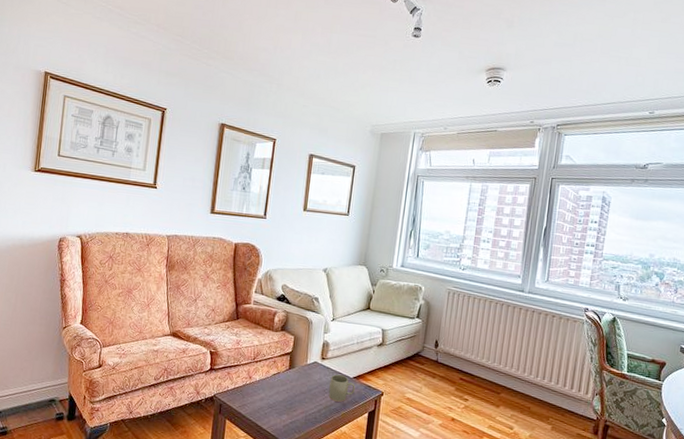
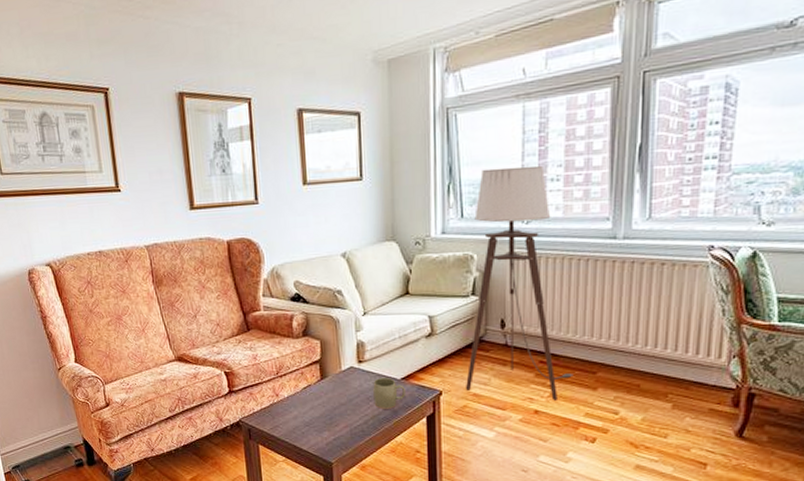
floor lamp: none [402,224,484,412] -> present [466,165,574,400]

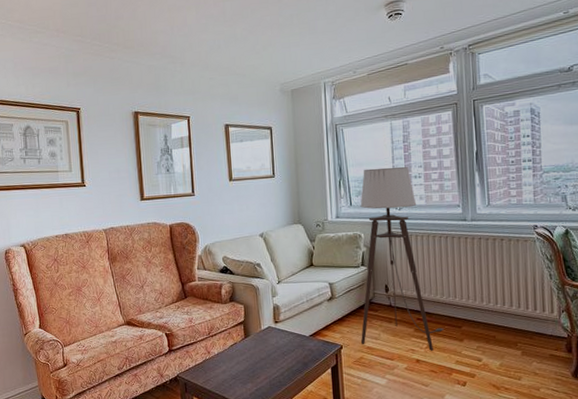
mug: present [373,378,405,409] -> none [287,335,313,362]

